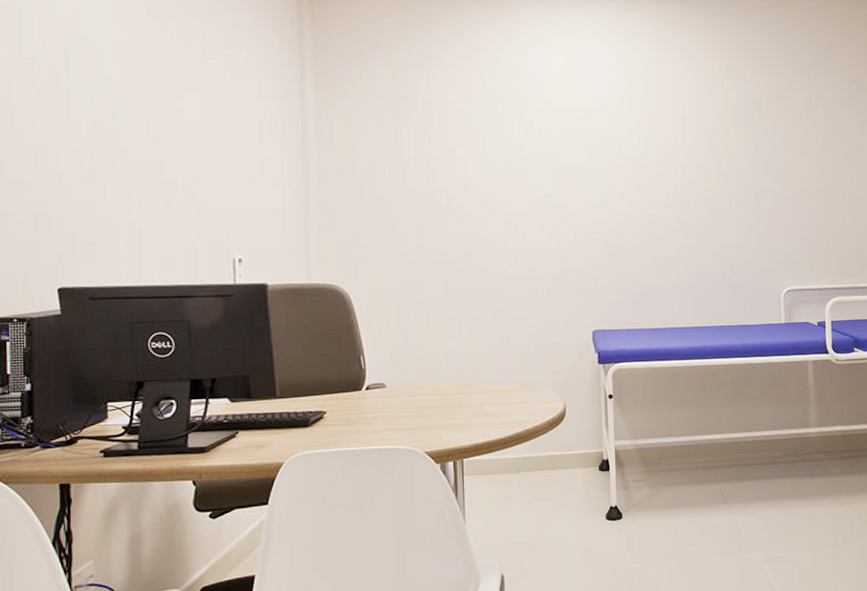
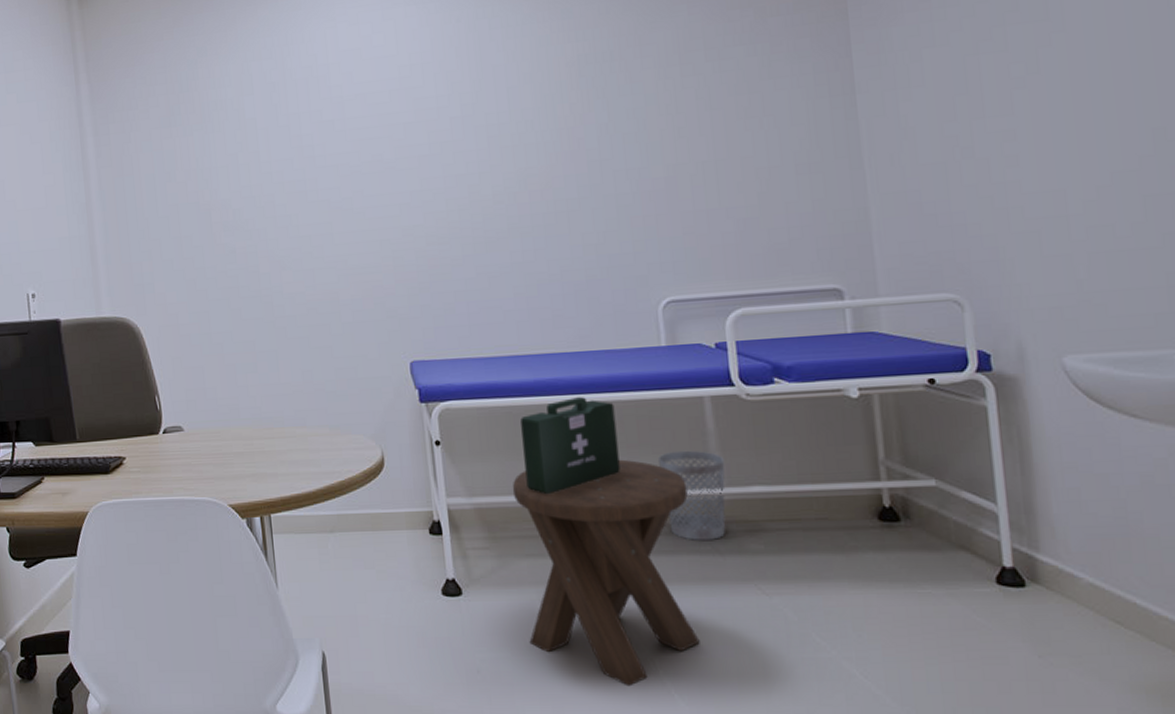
music stool: none [666,408,794,581] -> present [512,459,700,687]
first-aid kit: none [676,360,747,436] -> present [520,396,620,495]
wastebasket: none [773,400,819,467] -> present [657,450,726,540]

